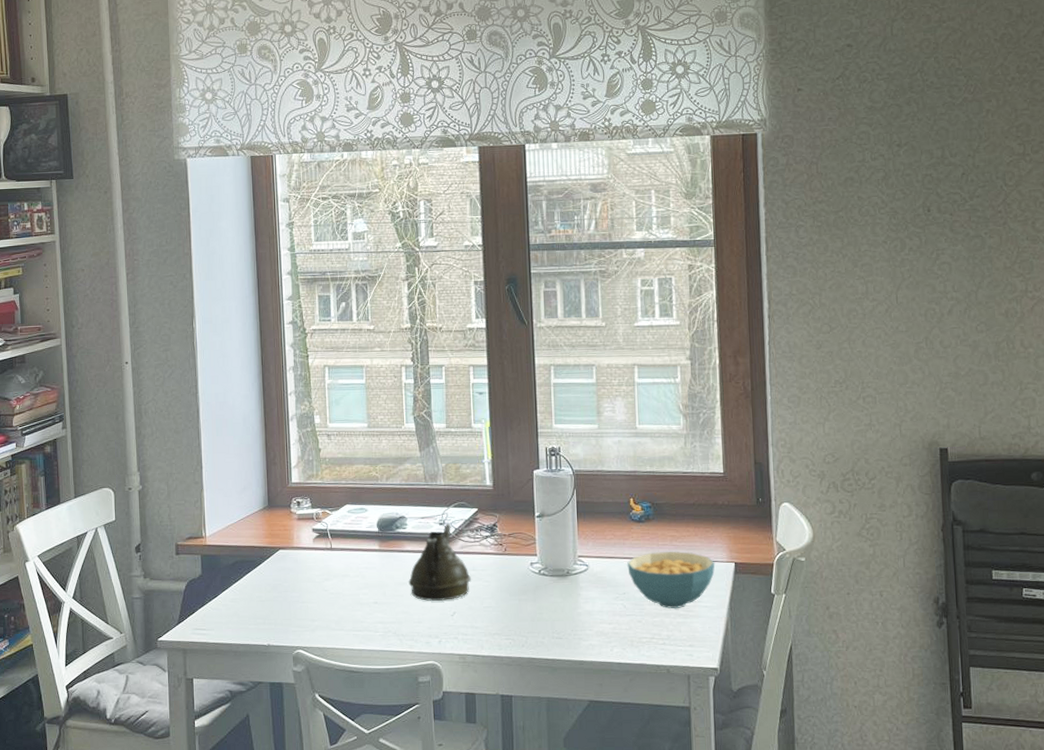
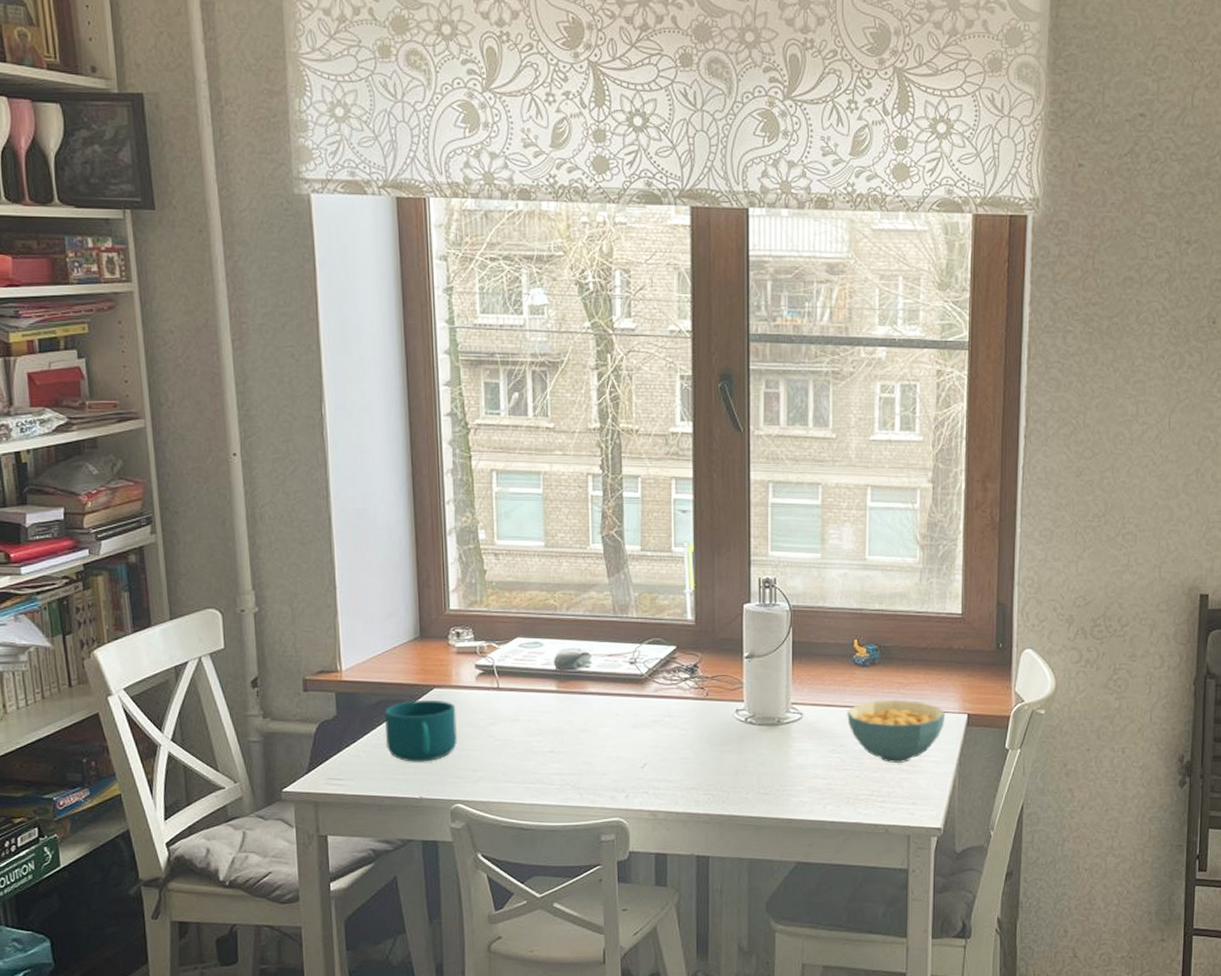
cup: none [239,559,299,614] -> present [384,699,458,762]
teapot: present [408,523,472,601] -> none [591,663,667,750]

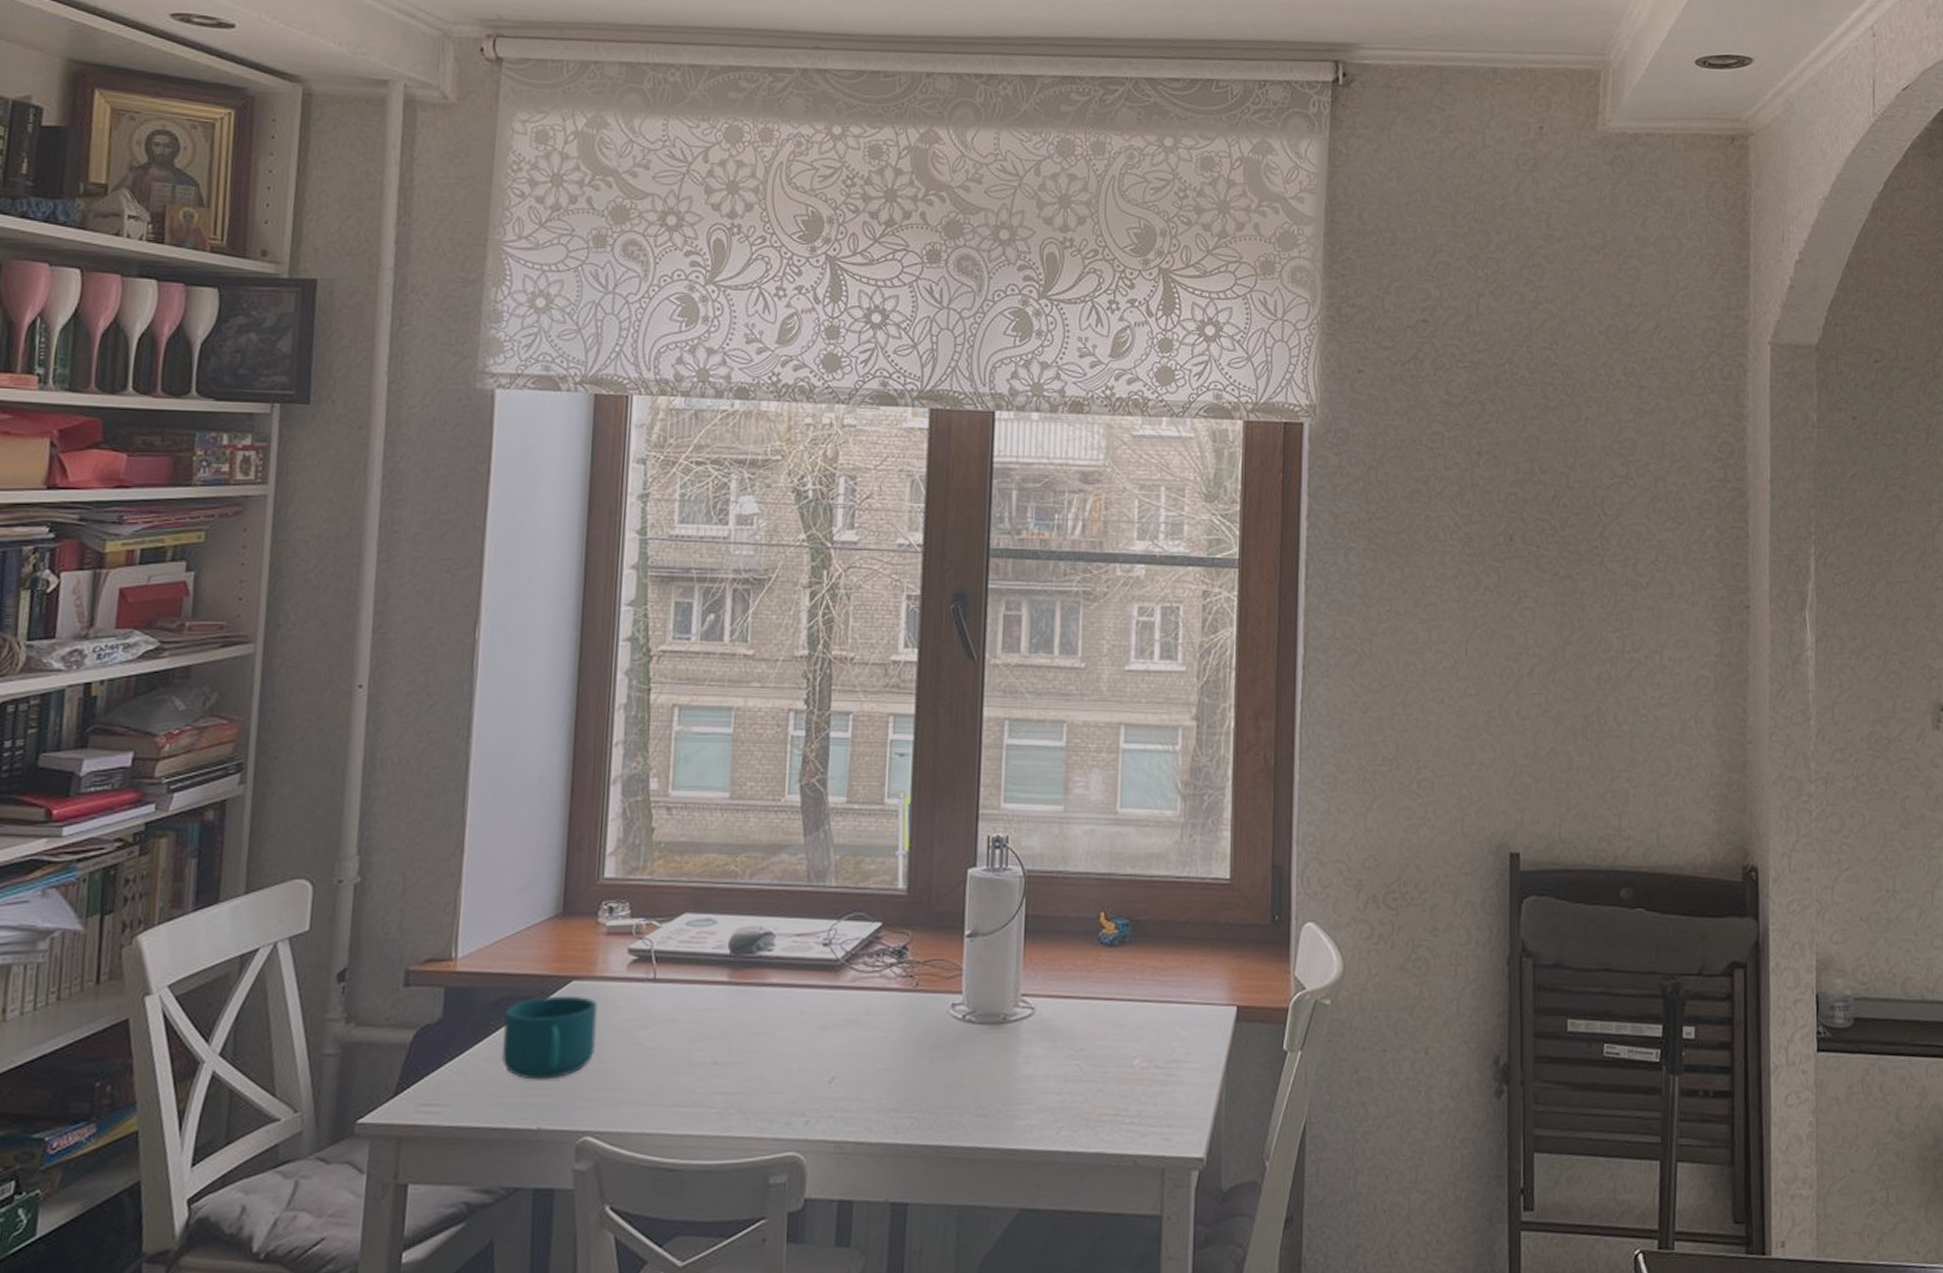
cereal bowl: present [847,699,946,764] -> none [1089,988,1211,1073]

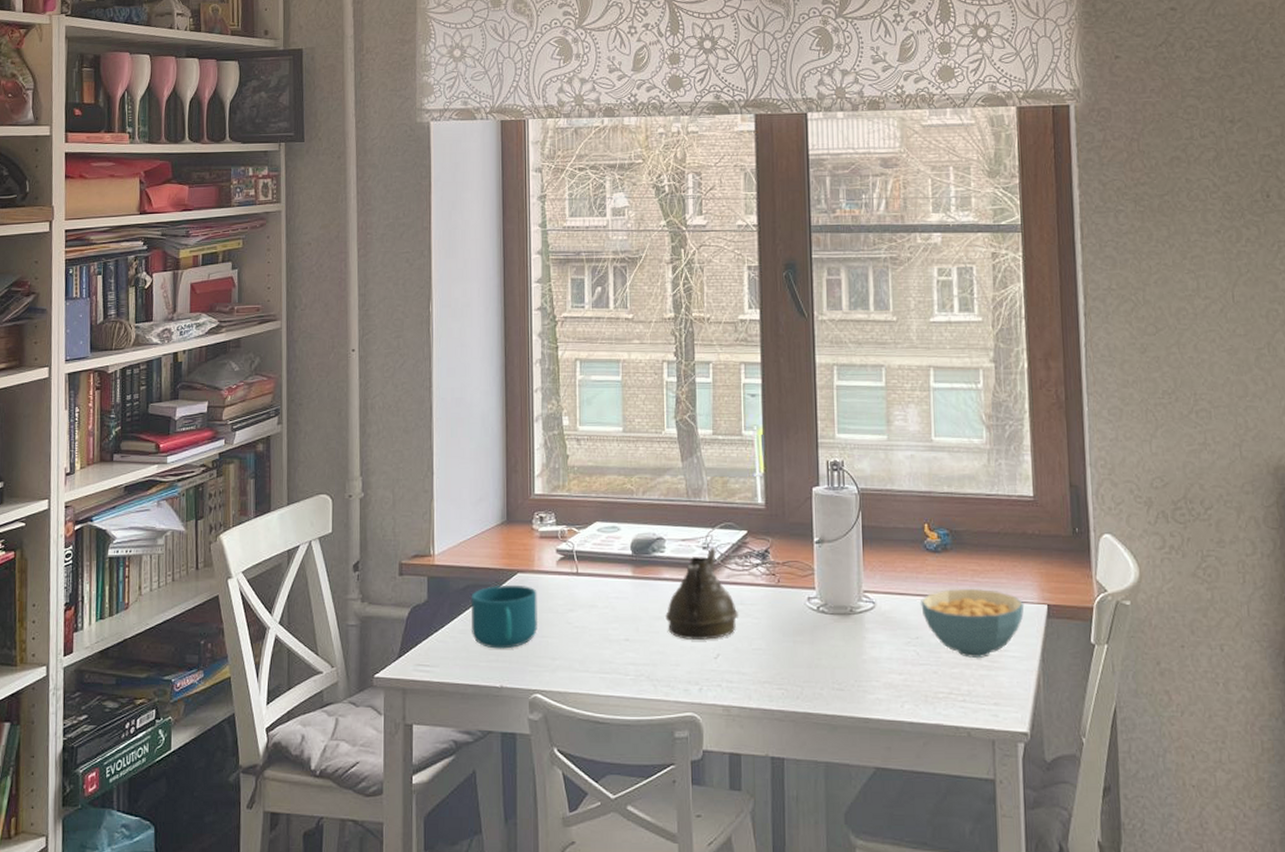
teapot: none [768,944,864,1060] -> present [665,548,739,640]
cereal bowl: none [1089,988,1211,1073] -> present [921,588,1025,659]

